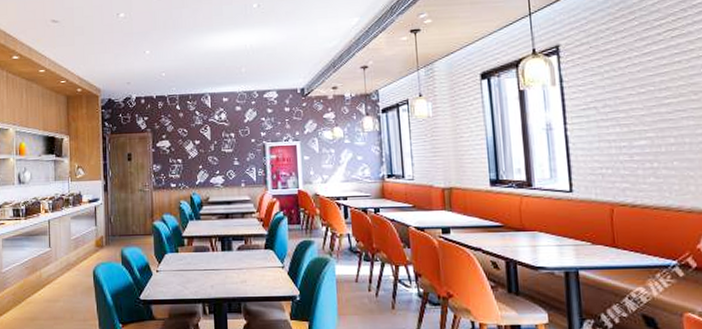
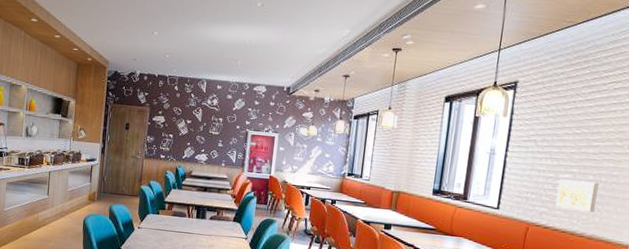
wall art: none [635,145,688,181] -> present [555,178,599,212]

